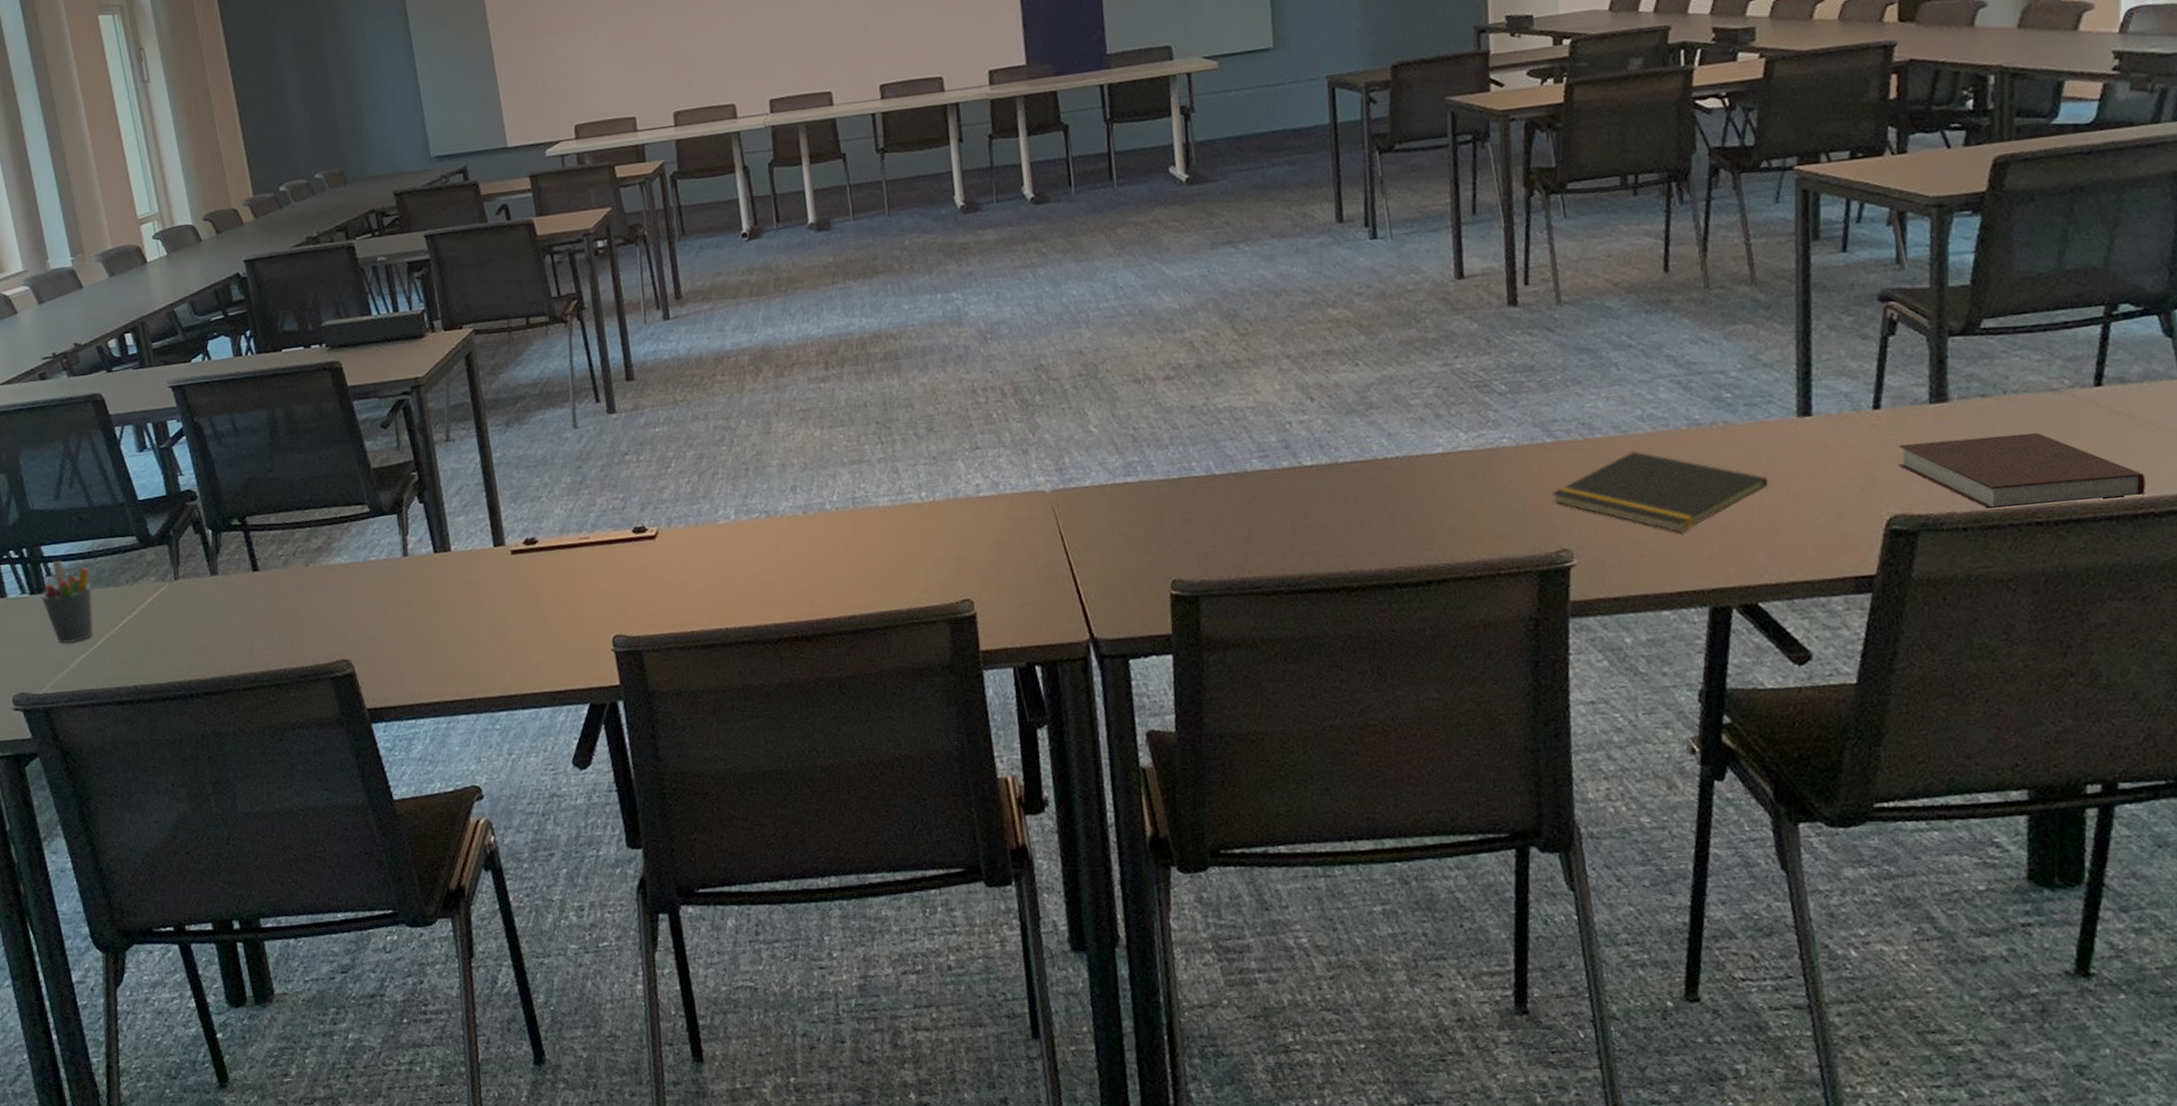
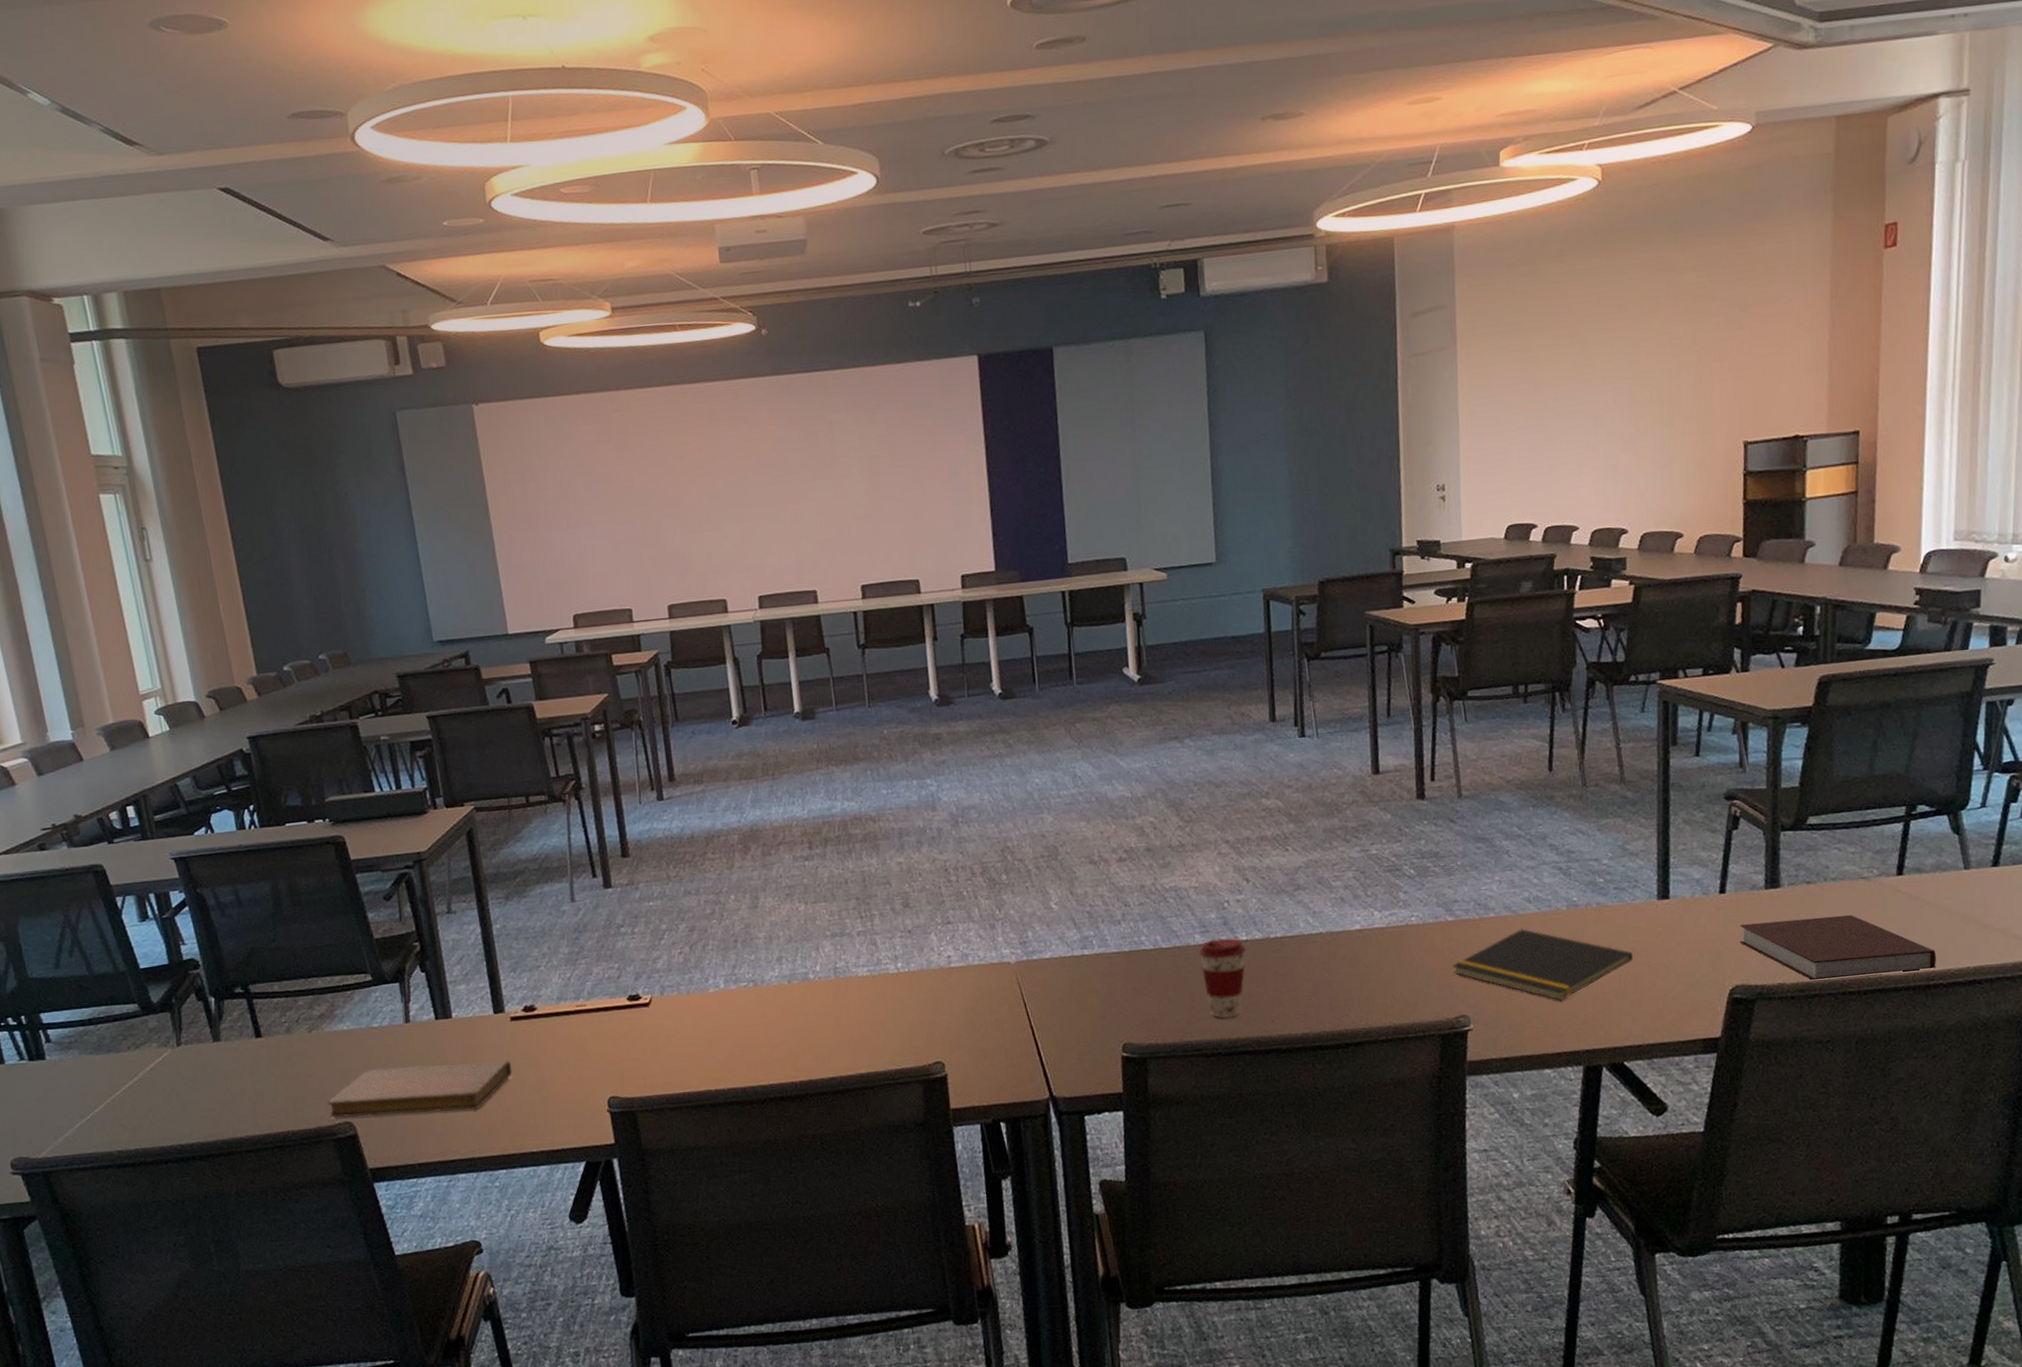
pen holder: present [41,560,93,644] -> none [40,1027,94,1109]
notebook: none [325,595,513,656] -> present [327,1060,513,1118]
coffee cup: none [1257,463,1312,552] -> present [1198,938,1247,1018]

